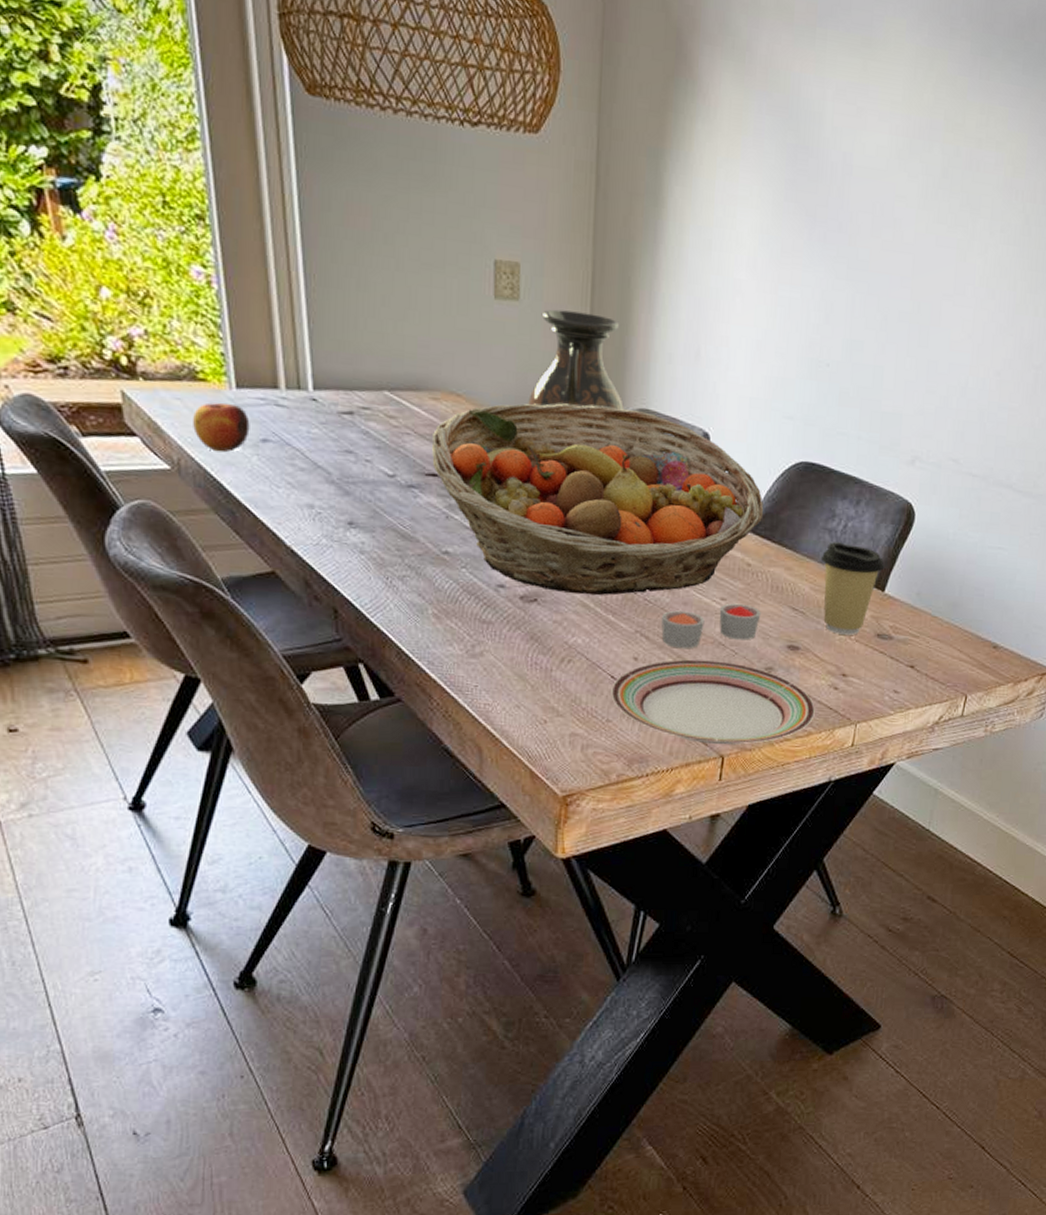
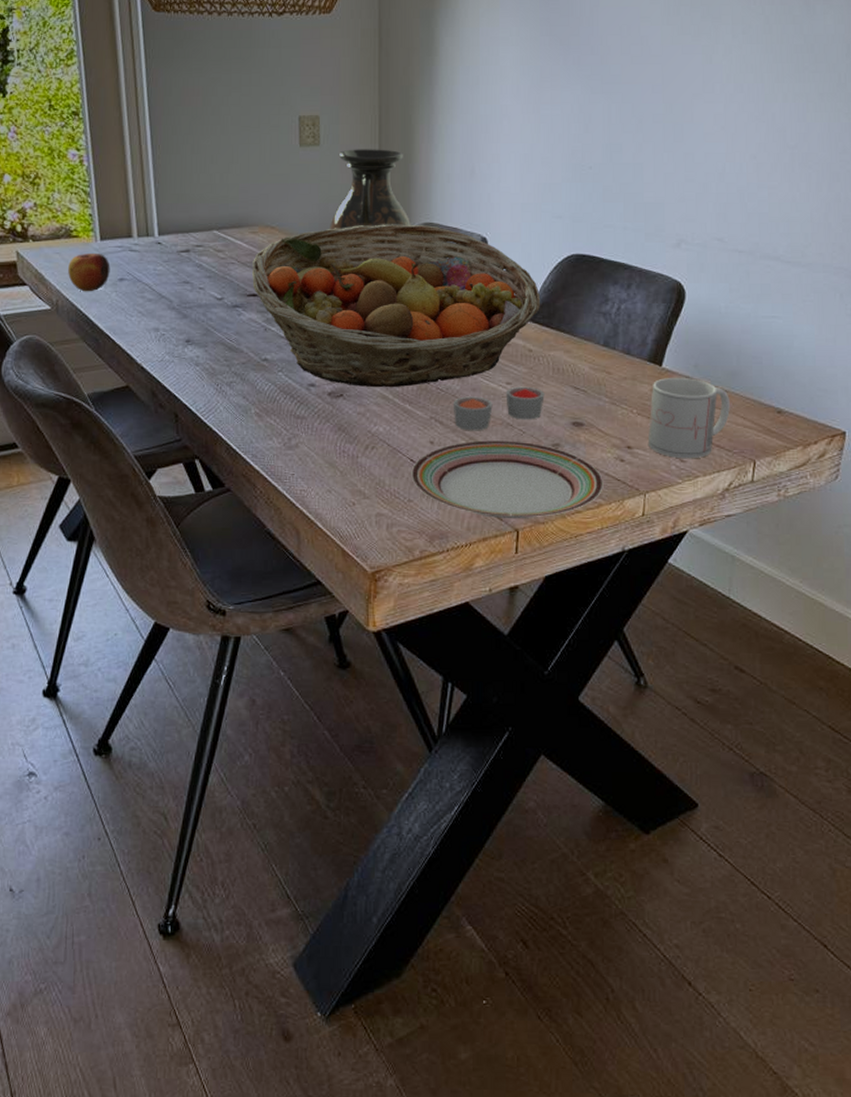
coffee cup: present [820,542,885,635] -> none [597,324,660,409]
mug: none [863,604,949,691] -> present [647,377,730,459]

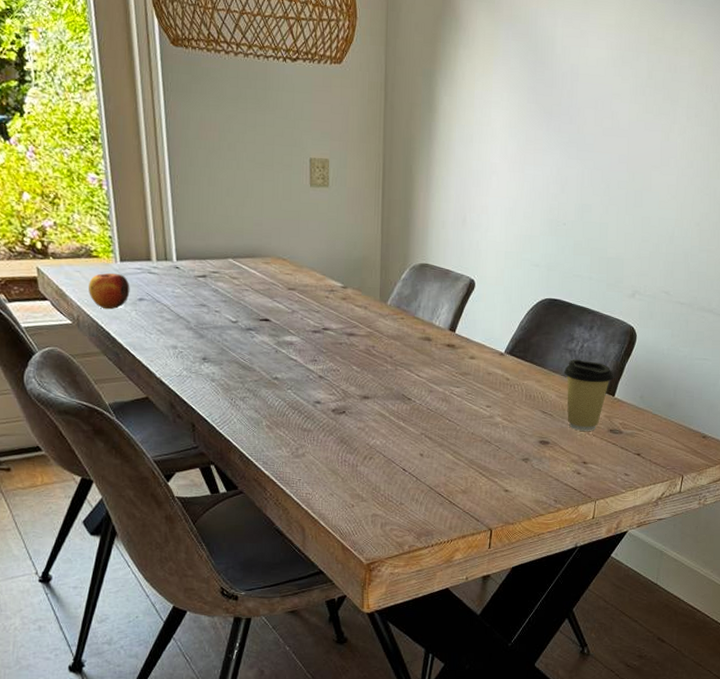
fruit basket: present [252,224,541,388] -> none [265,262,518,407]
vase: present [328,149,412,249] -> none [335,192,410,283]
plate: present [411,440,603,519] -> none [403,454,563,520]
candle: present [453,386,545,431] -> none [440,409,518,446]
coffee cup: none [597,324,660,409] -> present [563,359,614,431]
mug: present [647,377,730,459] -> none [600,405,666,473]

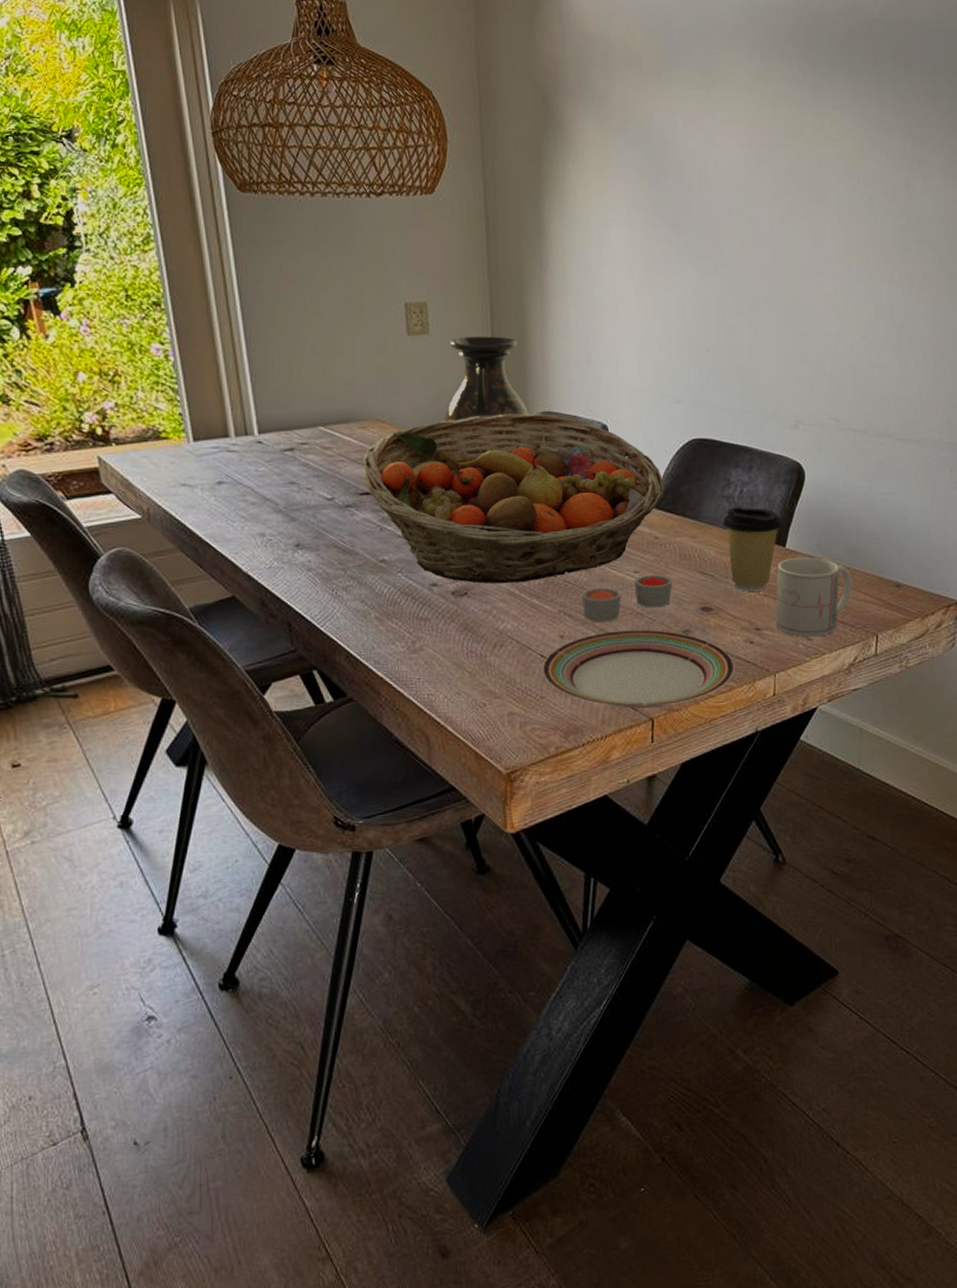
apple: present [89,273,130,310] -> none [159,456,207,498]
fruit basket: none [265,262,518,407] -> present [363,413,665,584]
vase: none [335,192,410,283] -> present [443,336,530,441]
plate: none [403,454,563,520] -> present [542,629,735,709]
candle: none [440,409,518,446] -> present [581,574,673,623]
mug: none [600,405,666,473] -> present [775,556,852,637]

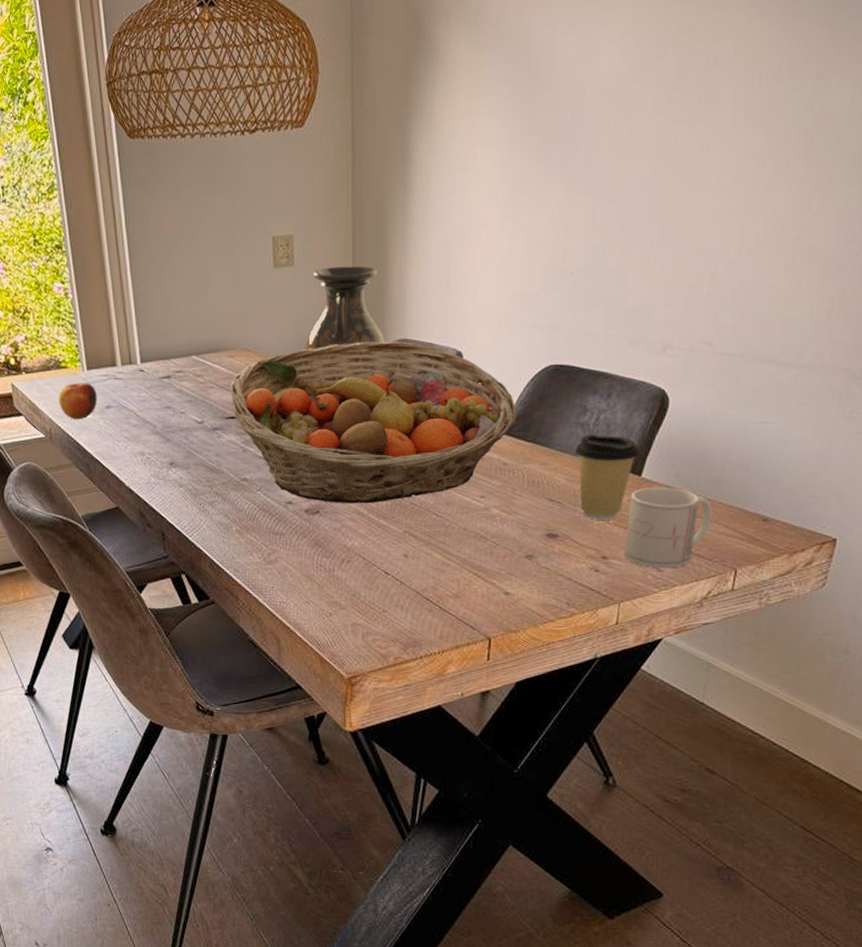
apple: none [159,456,207,498] -> present [59,383,97,420]
plate: present [542,629,735,709] -> none [385,553,577,628]
candle: present [581,574,673,623] -> none [426,499,519,544]

